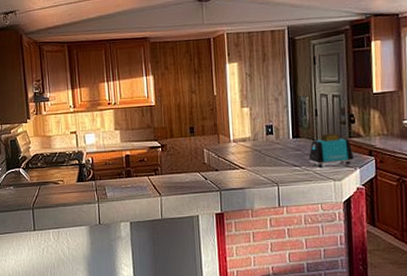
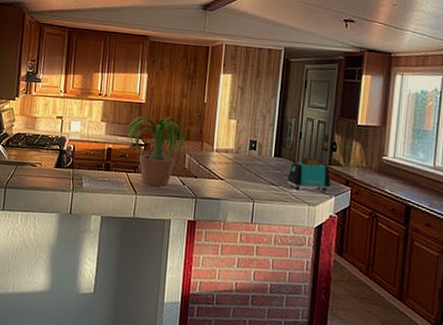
potted plant: none [139,115,203,185] -> present [120,116,186,187]

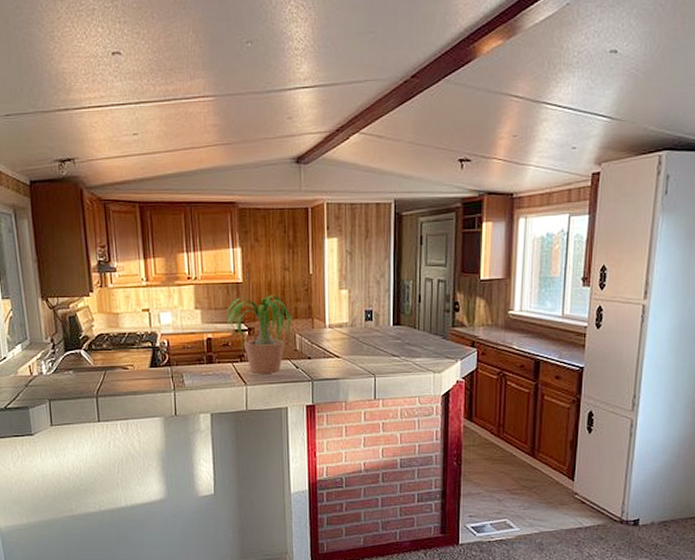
toaster: present [287,157,331,192] -> none [409,321,456,358]

